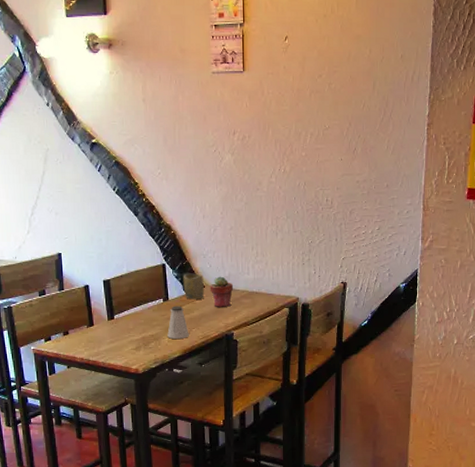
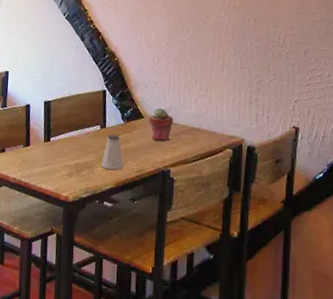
cup: present [183,273,204,300] -> none [122,102,143,130]

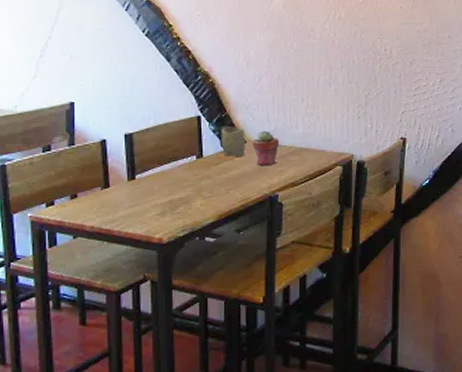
saltshaker: present [101,134,124,170] -> none [200,163,226,202]
cup: none [122,102,143,130] -> present [221,127,245,157]

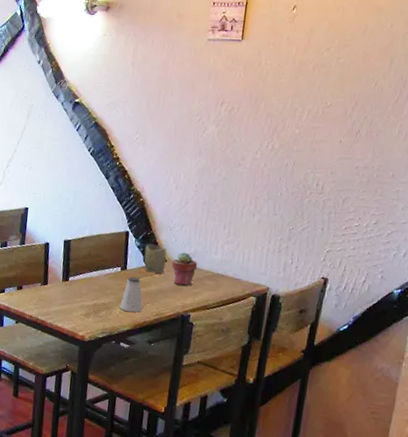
saltshaker: none [200,163,226,202] -> present [119,276,143,312]

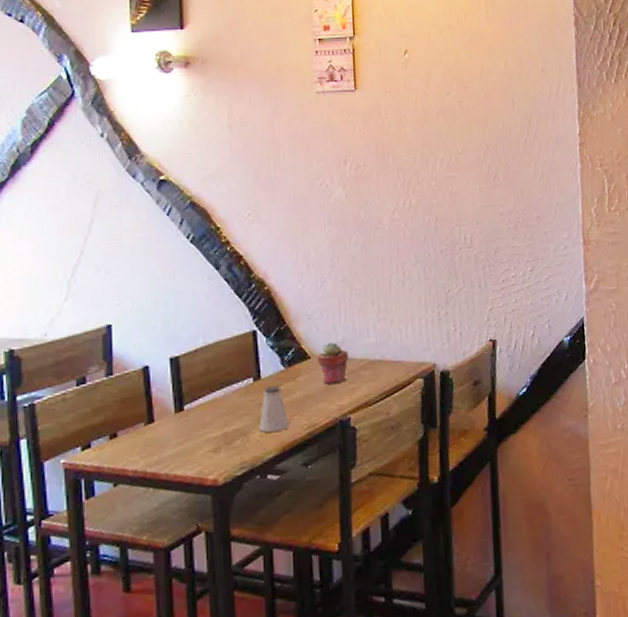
cup: present [144,244,167,274] -> none [280,340,310,376]

